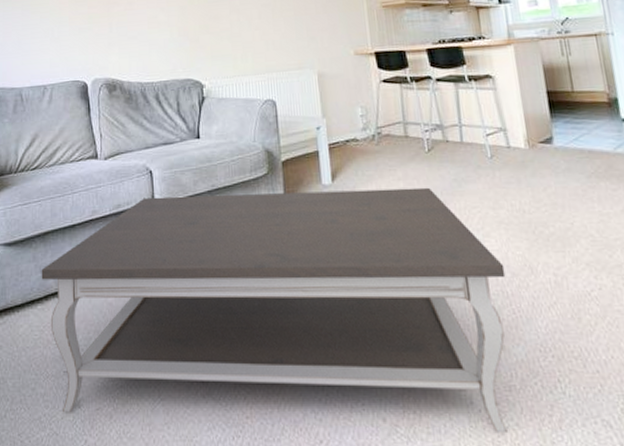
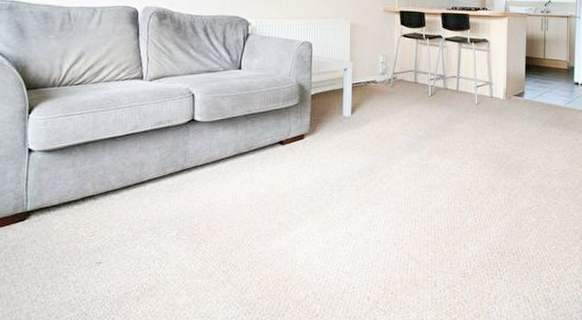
coffee table: present [41,187,507,432] -> none [79,117,474,306]

